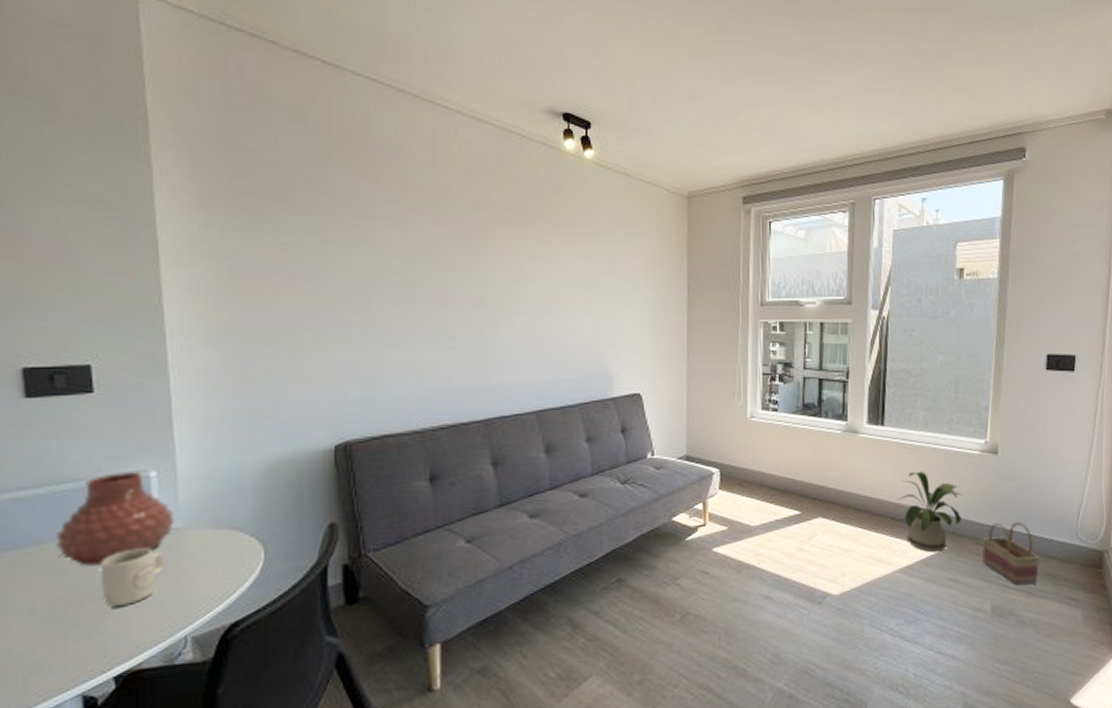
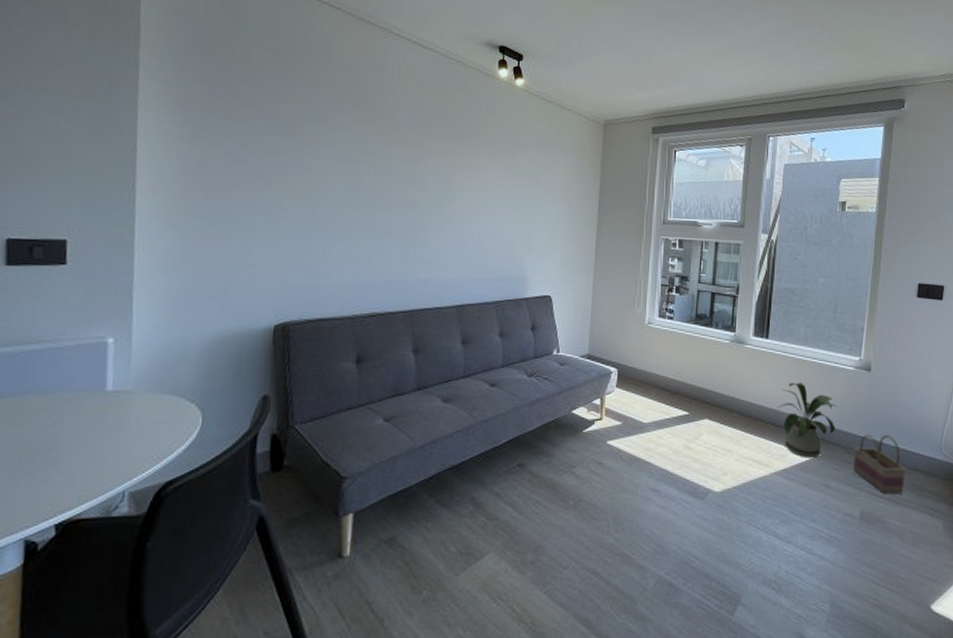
vase: present [56,472,175,566] -> none [17,337,126,420]
mug: present [101,548,165,608] -> none [52,407,114,460]

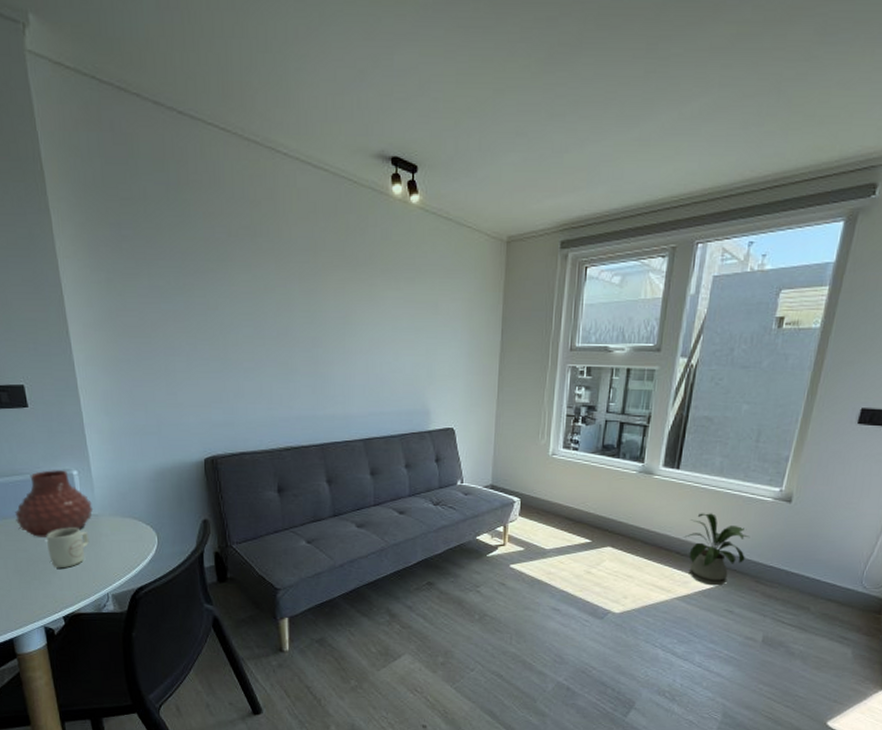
vase: none [17,337,126,420] -> present [15,470,94,537]
mug: none [52,407,114,460] -> present [47,527,90,569]
basket: present [854,434,906,494] -> none [760,564,819,622]

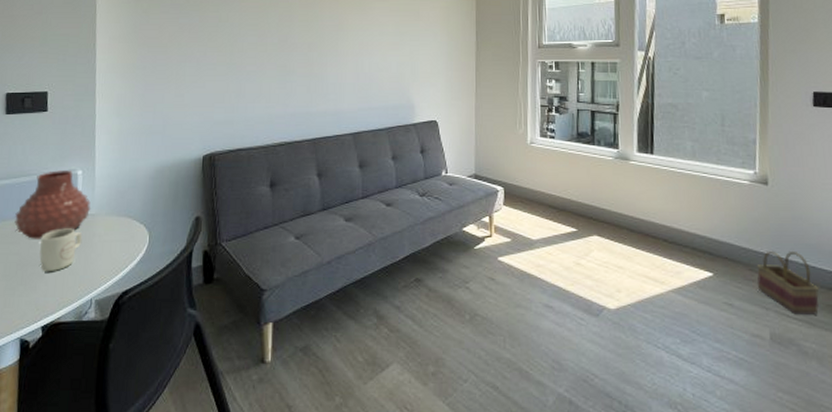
house plant: present [684,513,750,586] -> none [668,198,735,276]
basket: none [760,564,819,622] -> present [757,250,819,315]

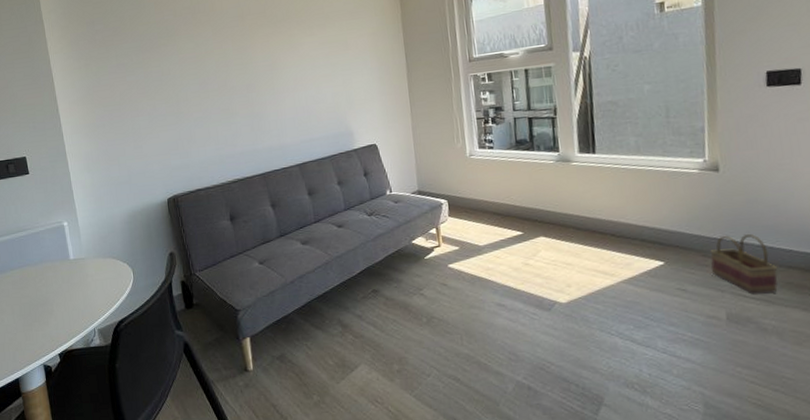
vase: present [14,170,91,239] -> none [20,223,81,284]
mug: present [39,228,83,272] -> none [44,271,79,310]

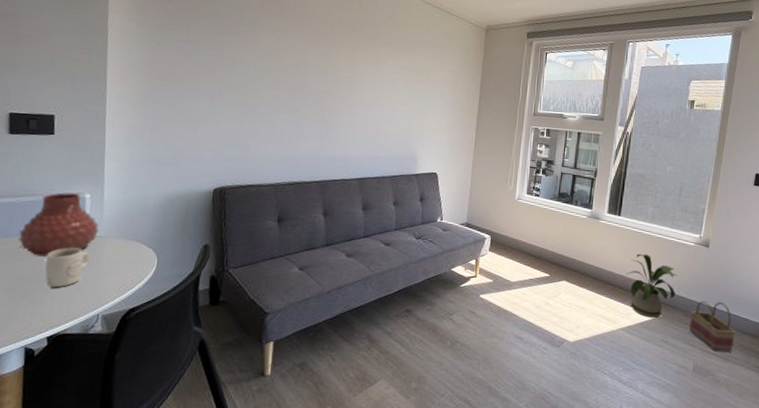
vase: none [20,223,81,284] -> present [19,192,99,257]
mug: none [44,271,79,310] -> present [45,248,90,288]
house plant: none [615,191,685,265] -> present [625,253,679,318]

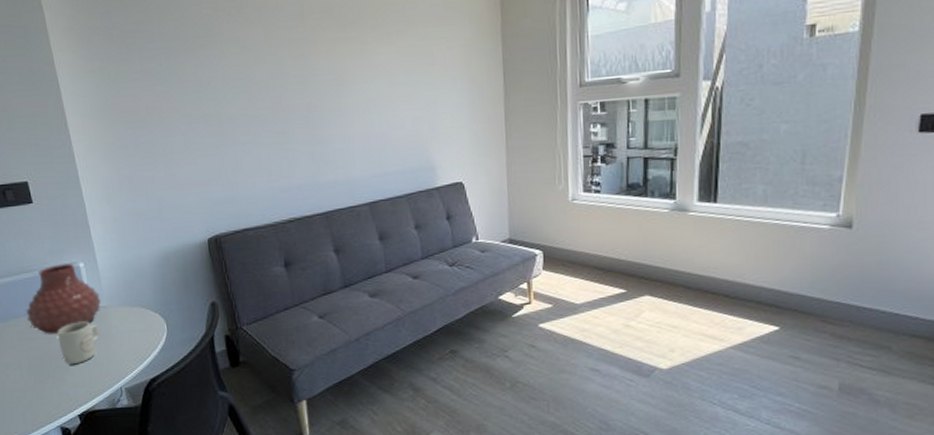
house plant: present [625,253,679,318] -> none [731,248,809,330]
basket: present [689,300,736,352] -> none [830,298,901,364]

